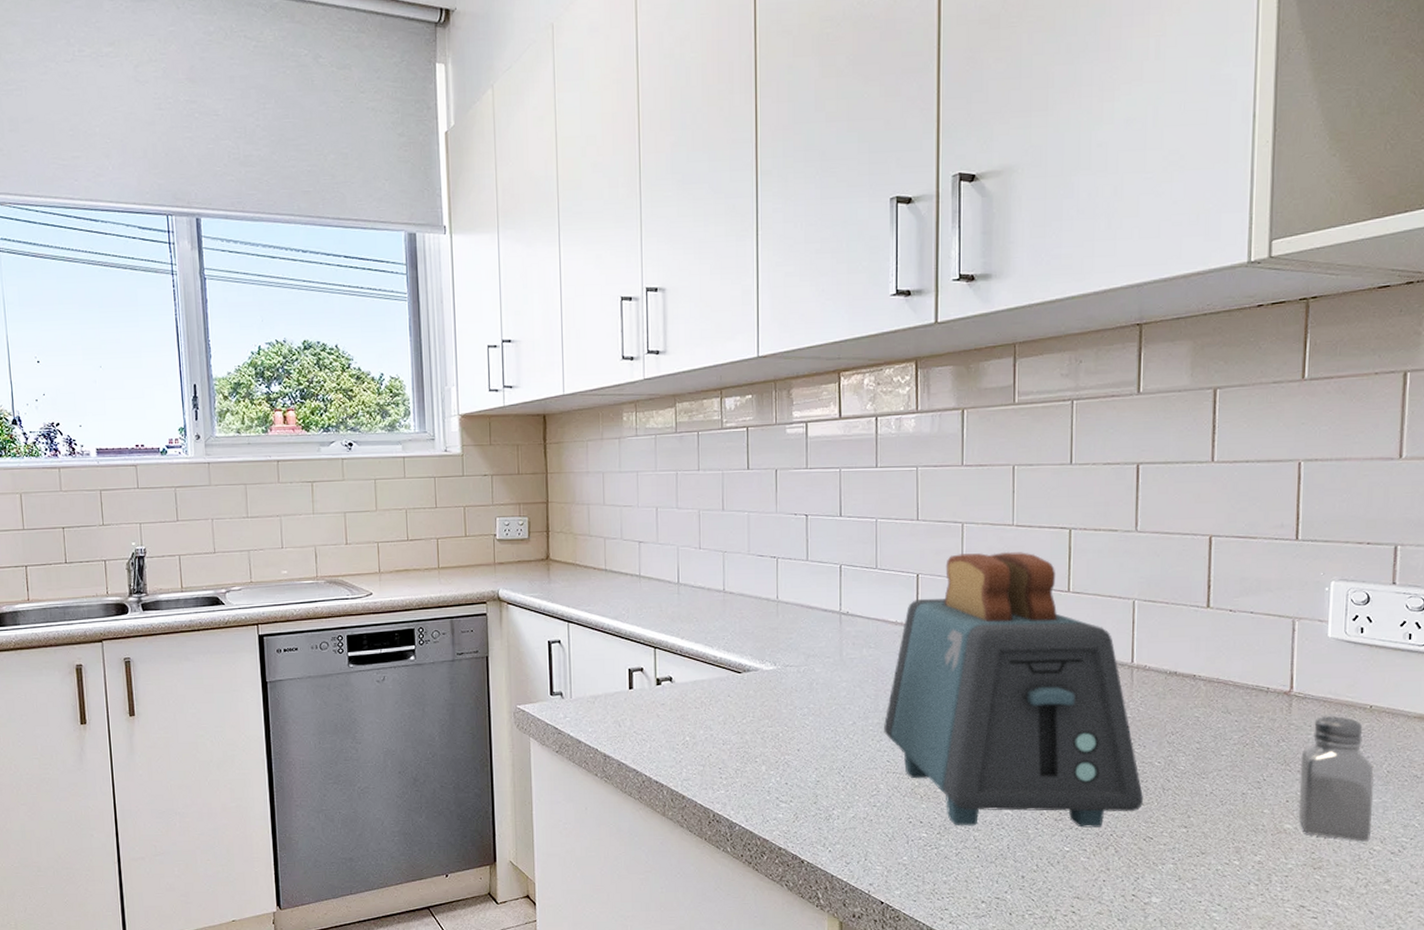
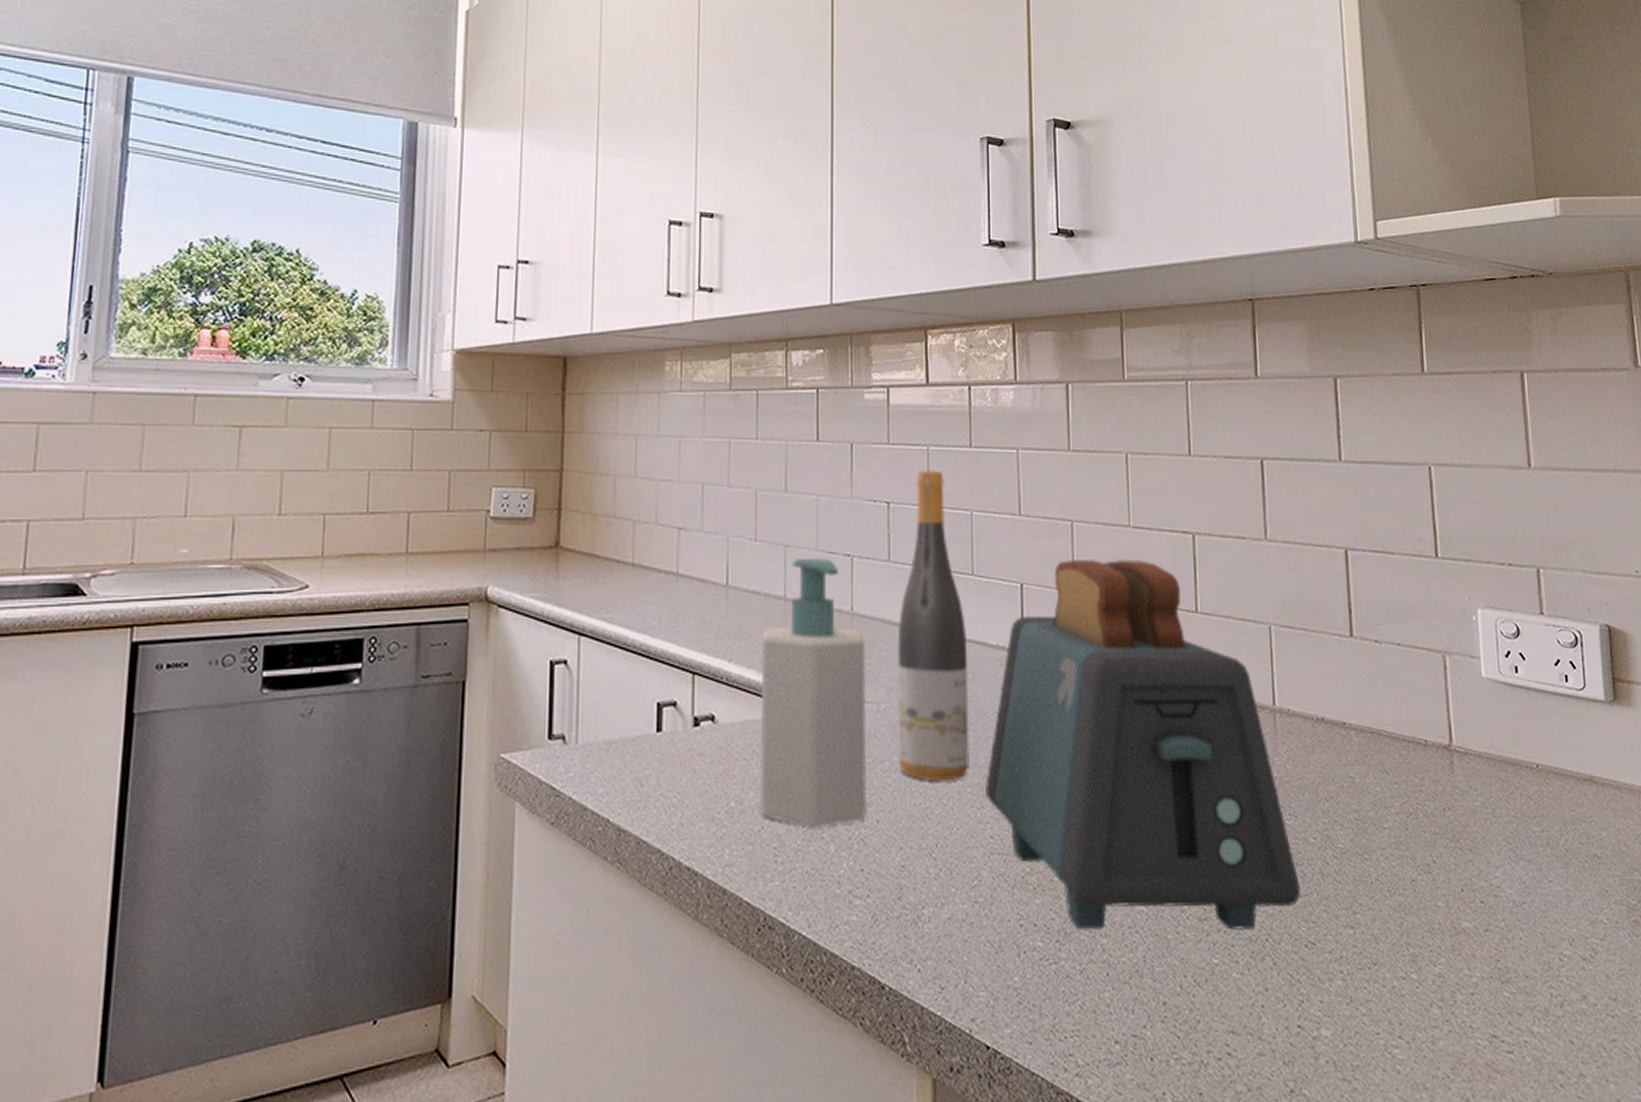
soap bottle: none [707,560,790,754] -> present [761,559,868,827]
wine bottle: none [814,486,872,721] -> present [897,468,970,780]
saltshaker: present [1298,715,1374,842] -> none [1471,776,1558,944]

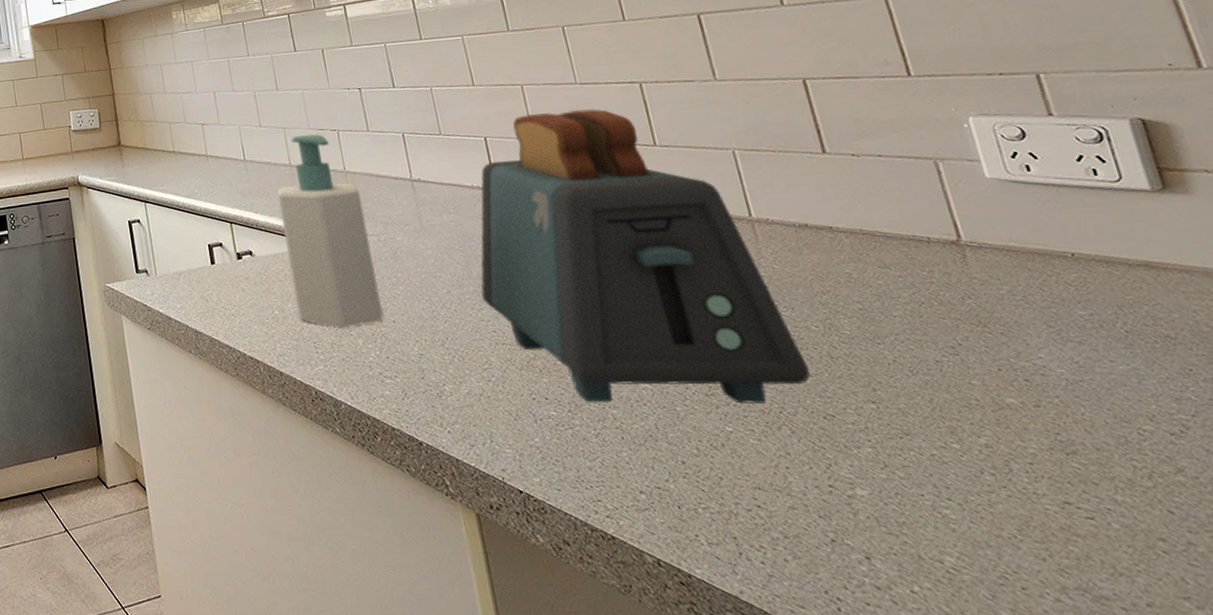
wine bottle: present [897,468,970,780] -> none [379,60,465,290]

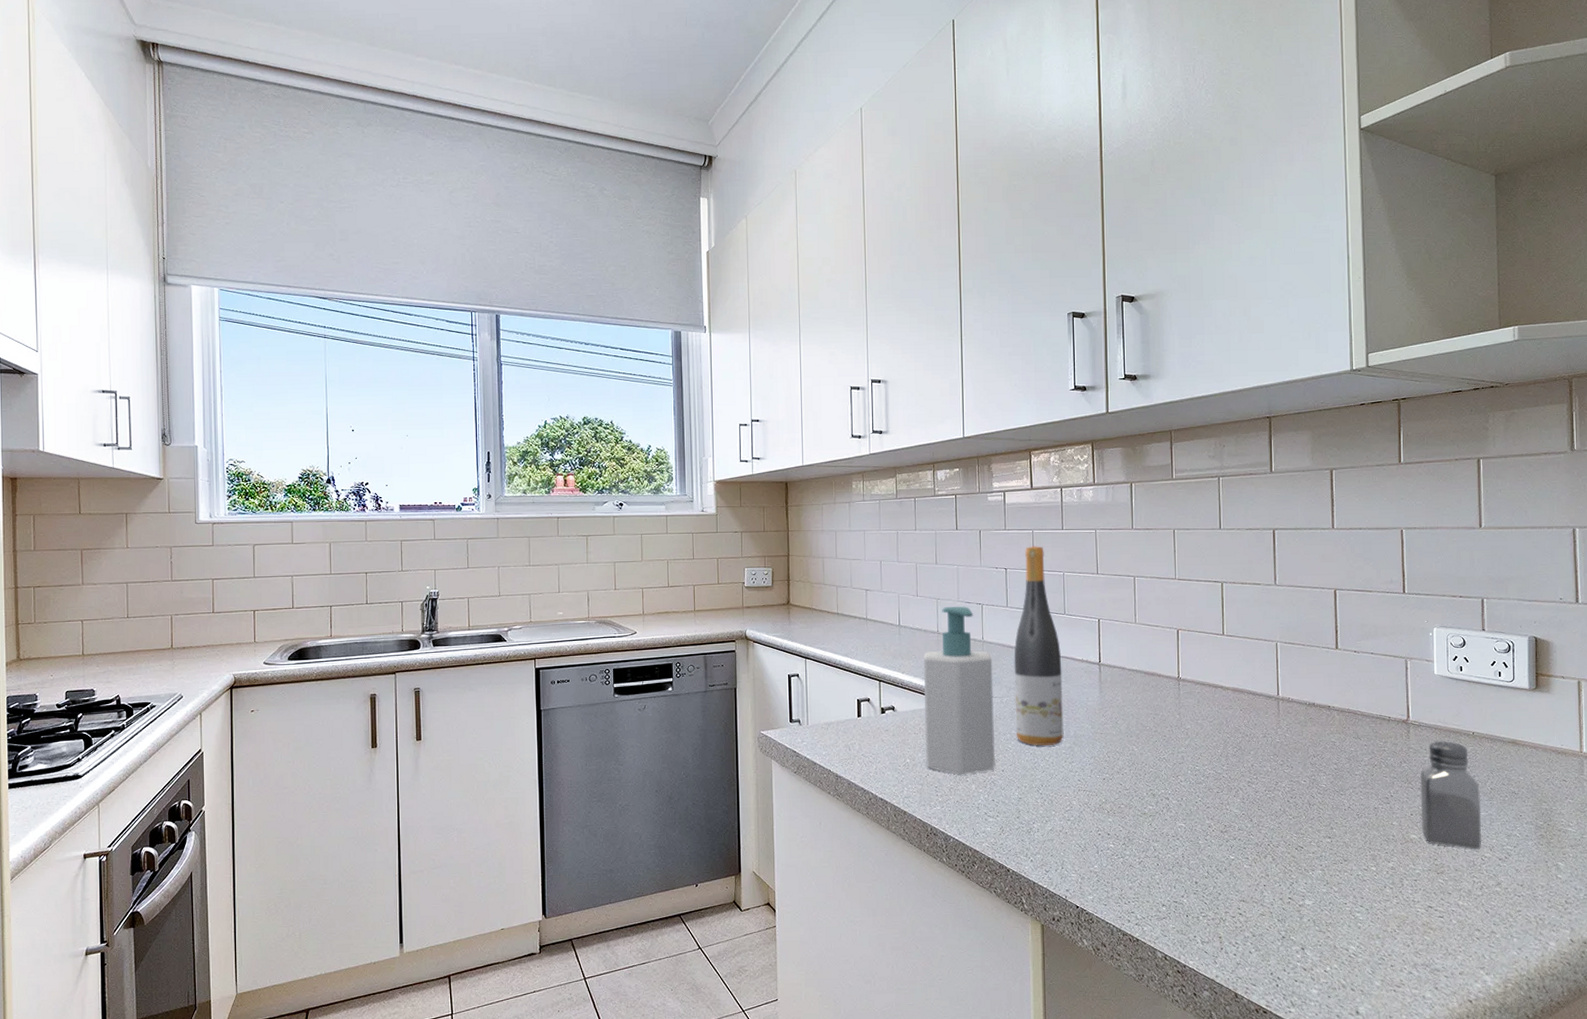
wine bottle: none [379,60,465,290] -> present [1014,545,1064,745]
toaster: present [480,109,811,404] -> none [1075,600,1293,839]
saltshaker: none [999,266,1133,420] -> present [1420,740,1482,850]

